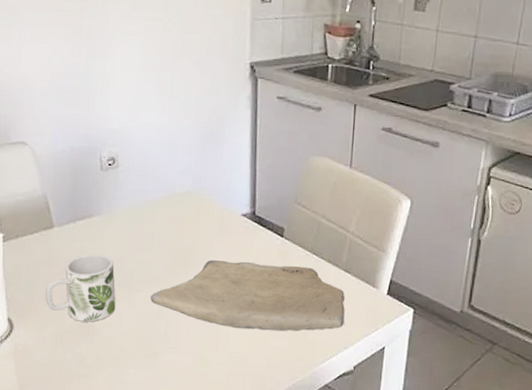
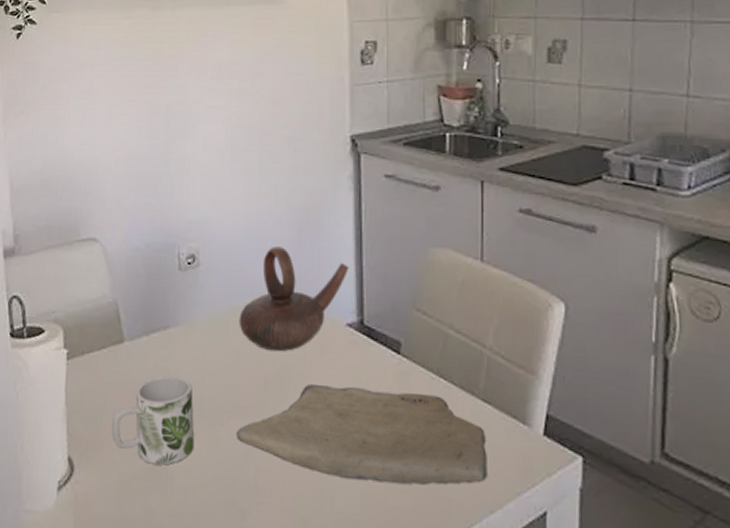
teapot: none [153,152,245,235] -> present [239,246,349,352]

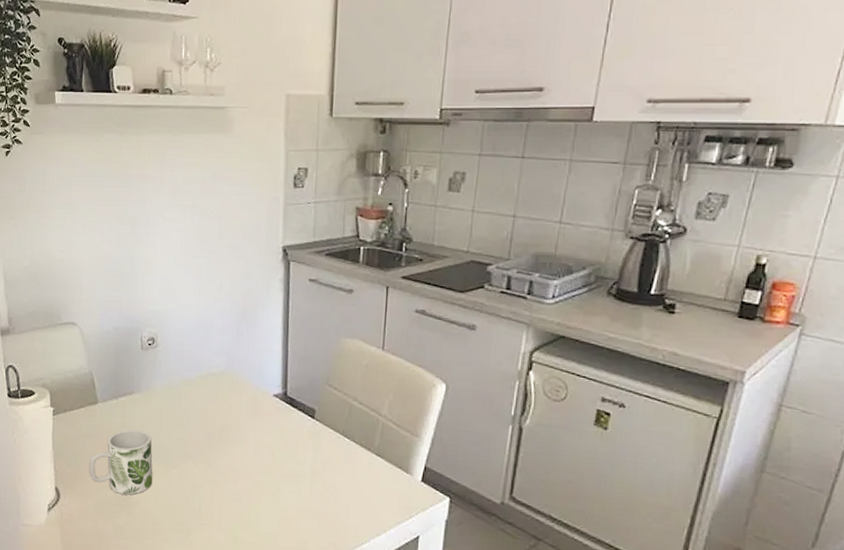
cutting board: present [236,383,487,485] -> none [185,438,377,515]
teapot: present [239,246,349,352] -> none [188,333,277,414]

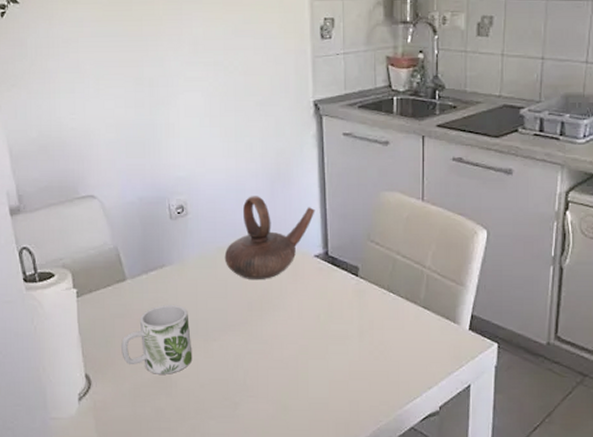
teapot: none [188,333,277,414] -> present [224,196,315,280]

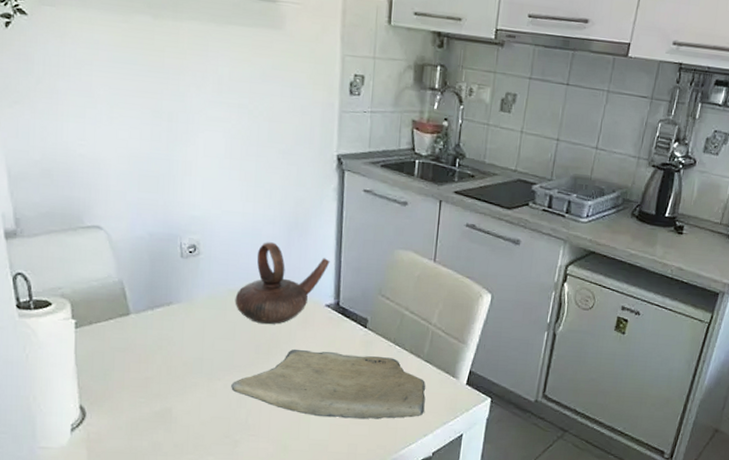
mug: present [121,304,193,374] -> none [120,341,195,410]
cutting board: none [227,303,426,374] -> present [231,349,426,419]

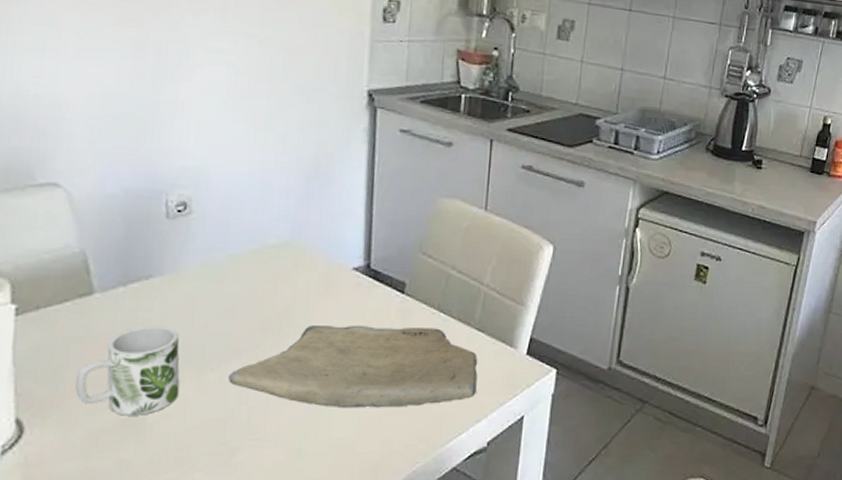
mug: none [120,341,195,410] -> present [75,325,180,416]
teapot: present [235,242,330,325] -> none [236,195,359,297]

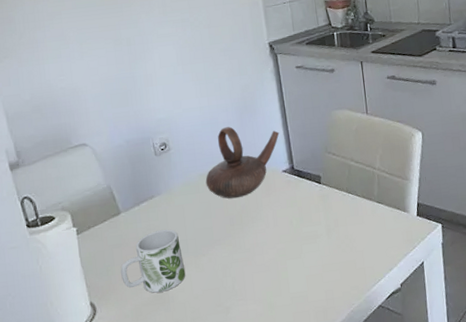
cutting board: present [228,324,478,409] -> none [215,205,386,272]
teapot: none [236,195,359,297] -> present [205,127,279,199]

